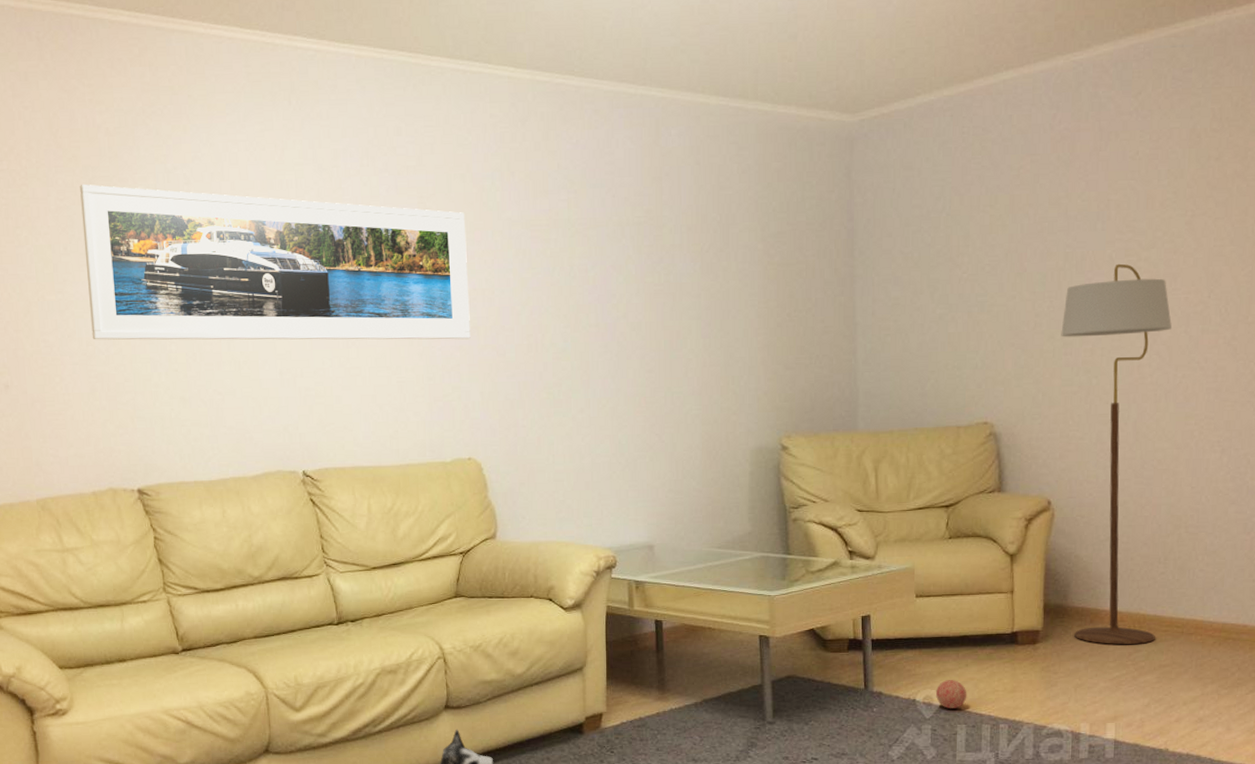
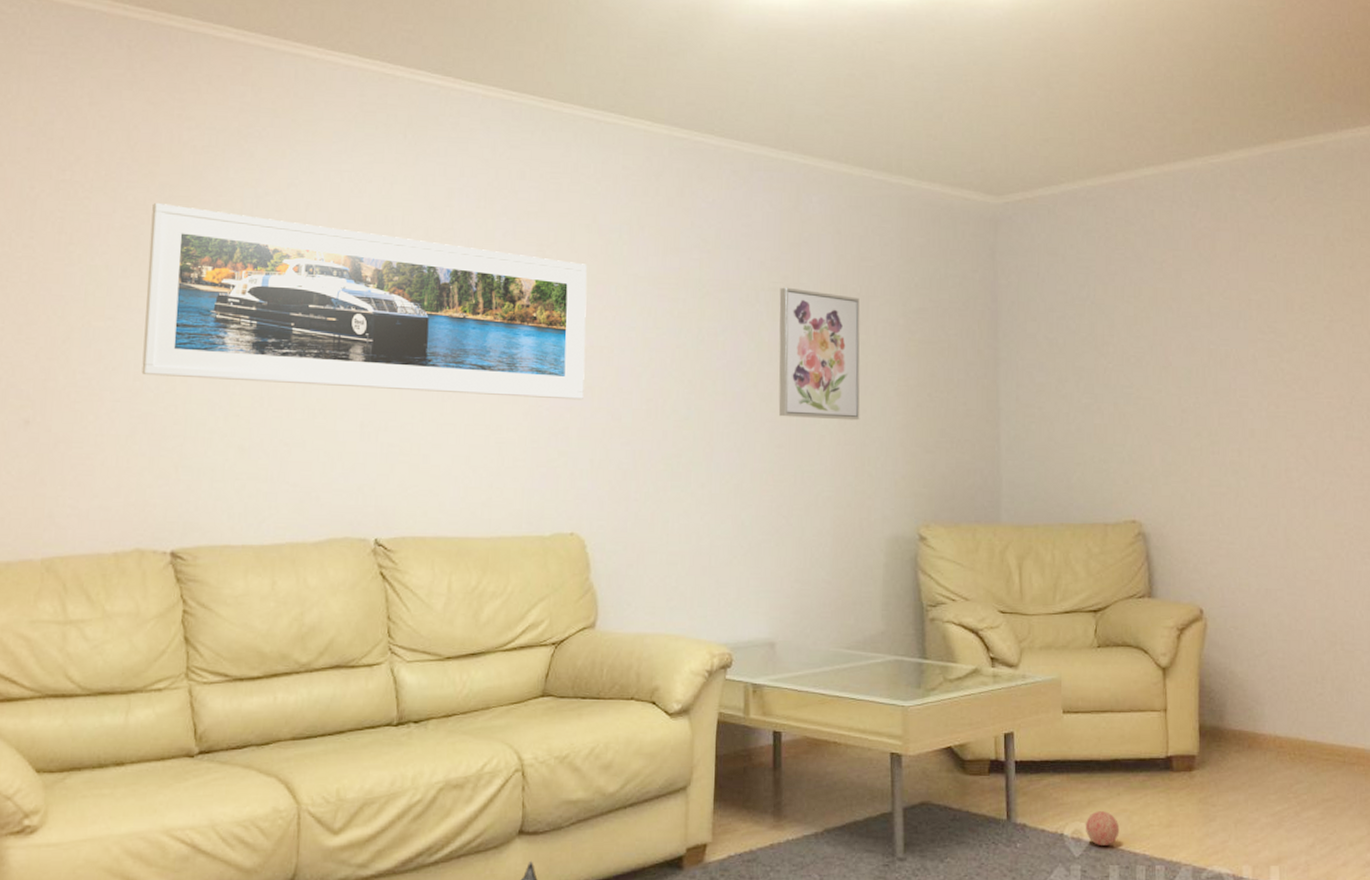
wall art: none [644,220,724,344] -> present [778,287,860,421]
floor lamp: present [1061,263,1173,644] -> none [1208,363,1317,774]

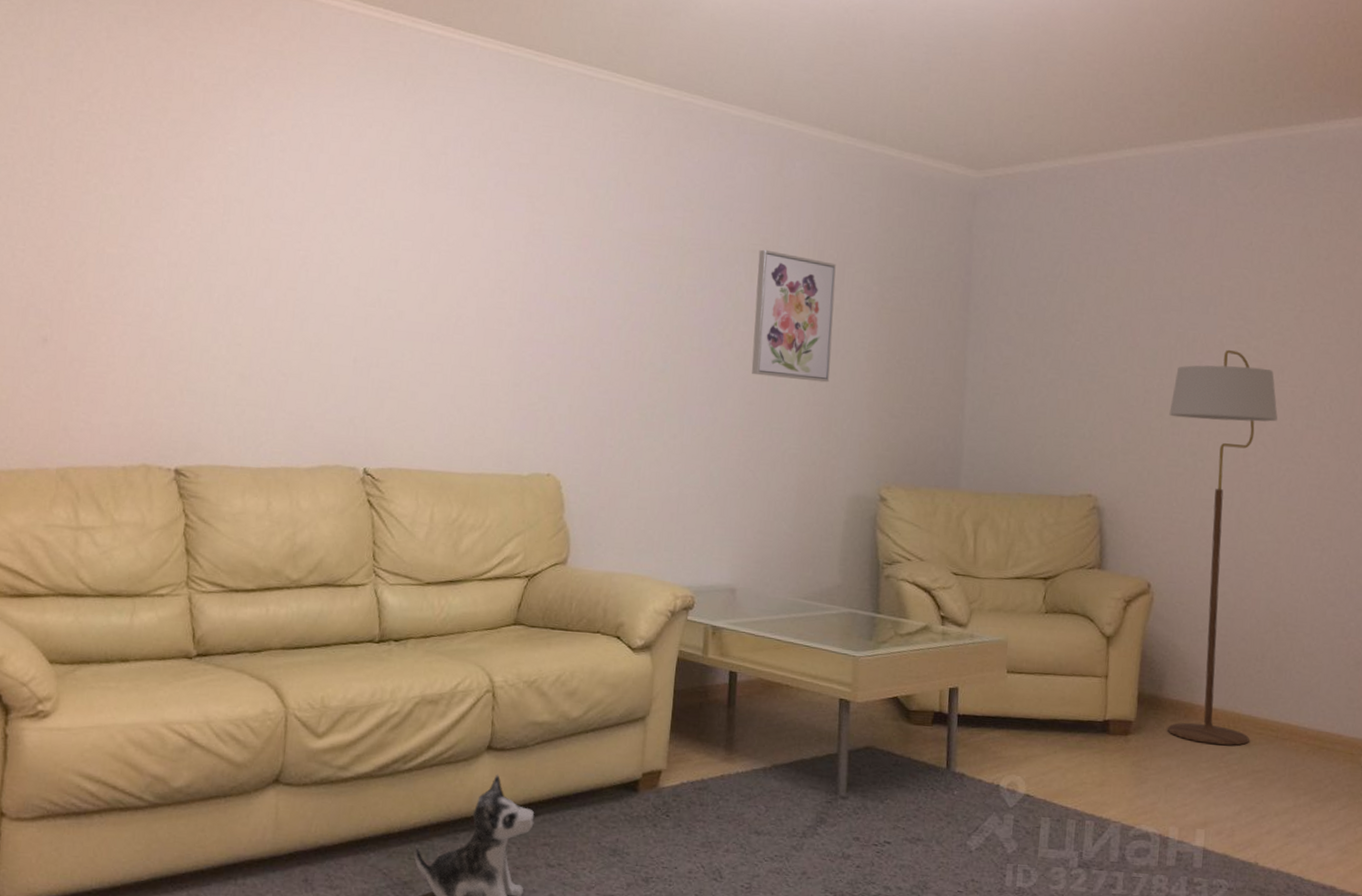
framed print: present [141,202,587,400] -> none [151,137,574,348]
decorative ball: present [1086,811,1120,847] -> none [1021,766,1054,800]
floor lamp: none [1208,363,1317,774] -> present [1168,349,1278,746]

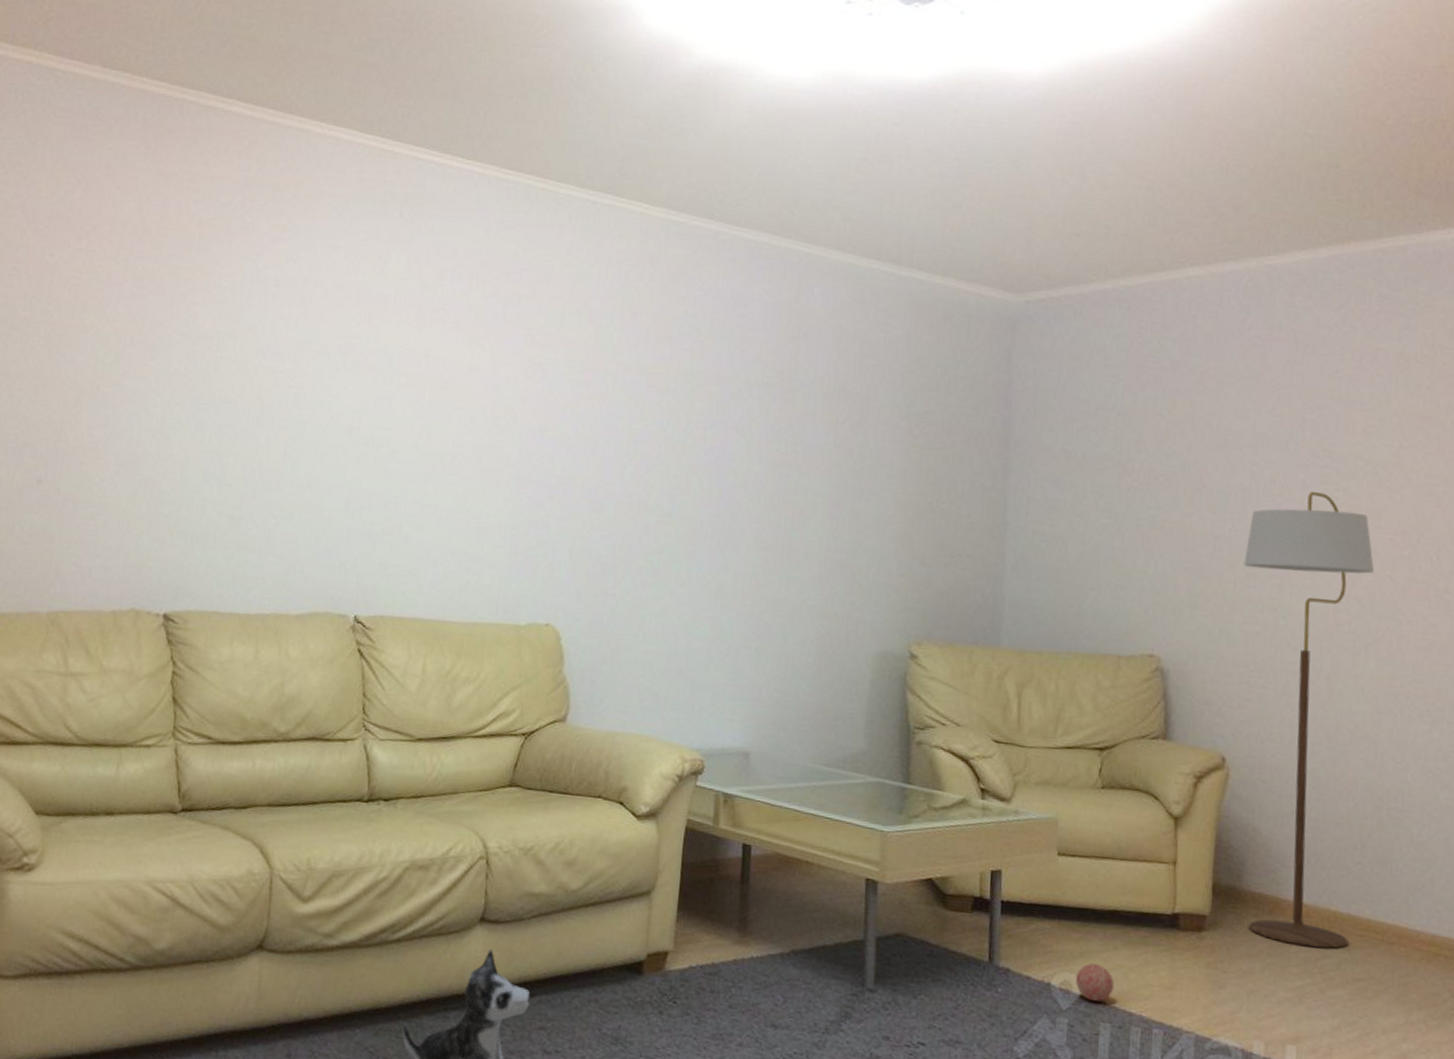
wall art: present [751,249,836,383] -> none [766,382,859,527]
decorative ball: none [1021,766,1054,800] -> present [1076,963,1115,1002]

